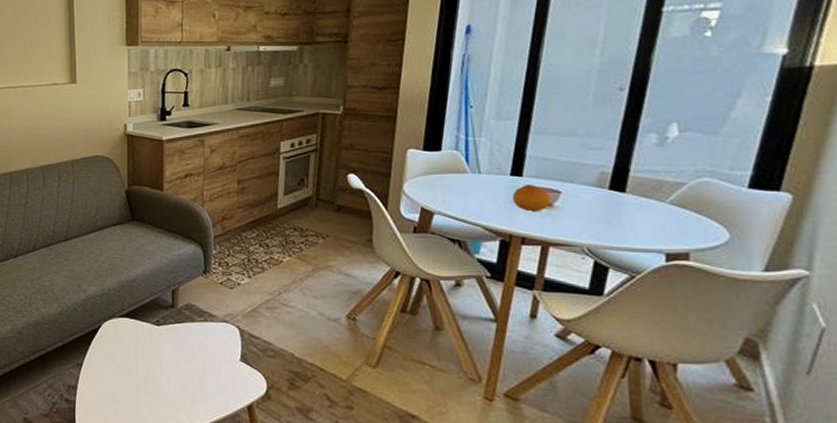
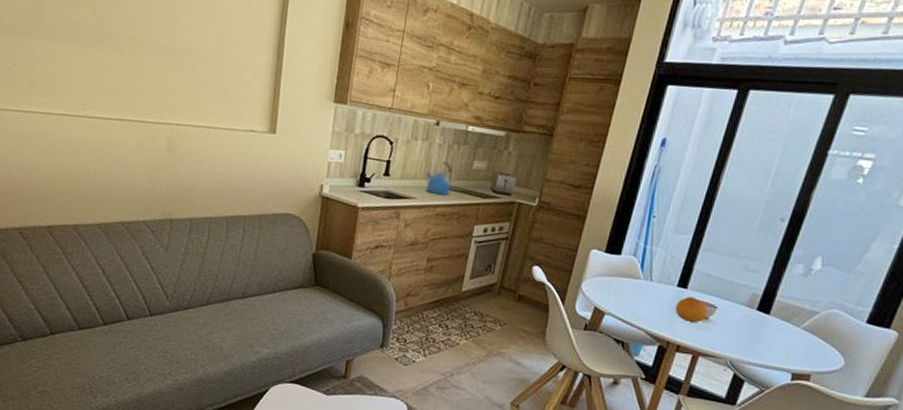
kettle: none [224,83,251,118] -> present [426,161,452,196]
toaster: none [290,85,317,108] -> present [489,170,517,196]

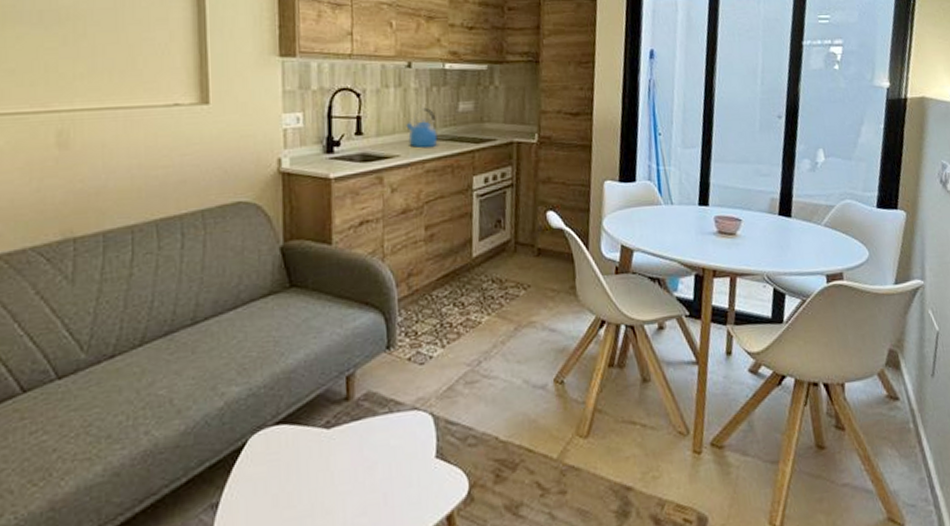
toaster: present [489,170,517,196] -> none [481,109,510,136]
fruit: present [675,297,708,323] -> none [701,214,735,241]

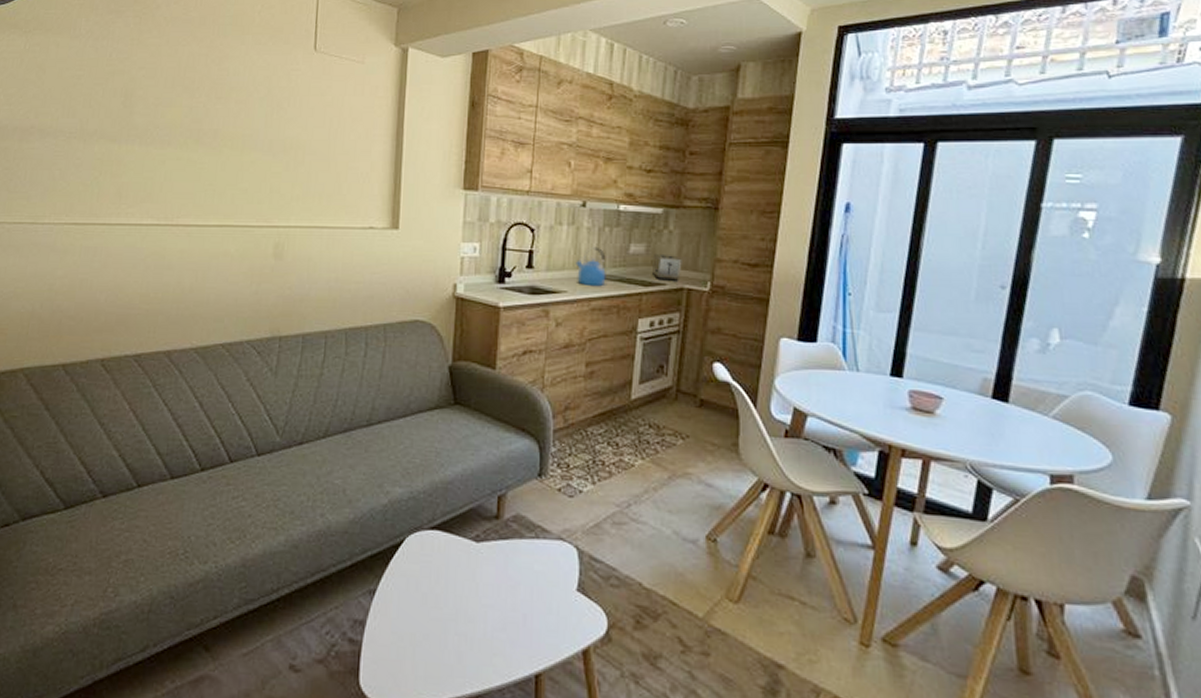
toaster: none [481,109,510,136] -> present [651,253,682,281]

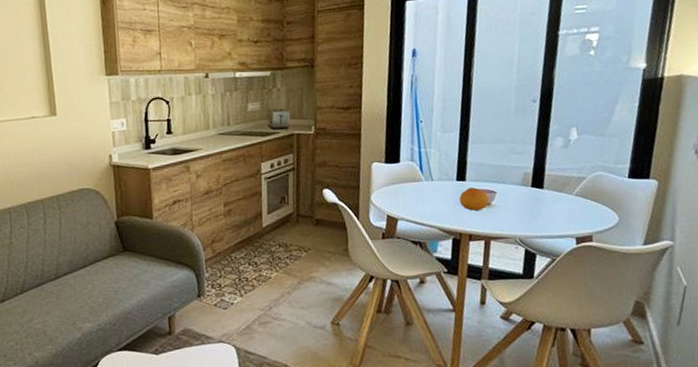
kettle: present [575,246,606,287] -> none [206,109,232,142]
fruit: none [891,388,933,418] -> present [459,187,490,211]

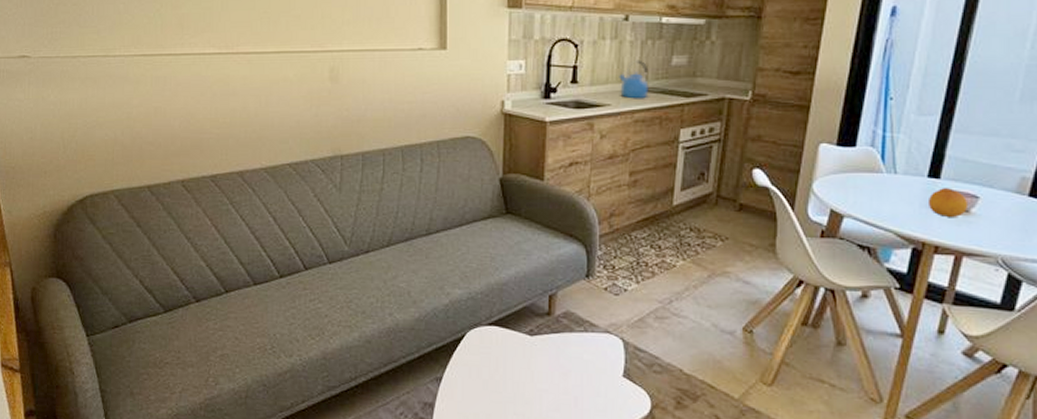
kettle: none [206,109,232,142] -> present [619,59,649,99]
toaster: present [267,108,291,130] -> none [693,64,724,91]

